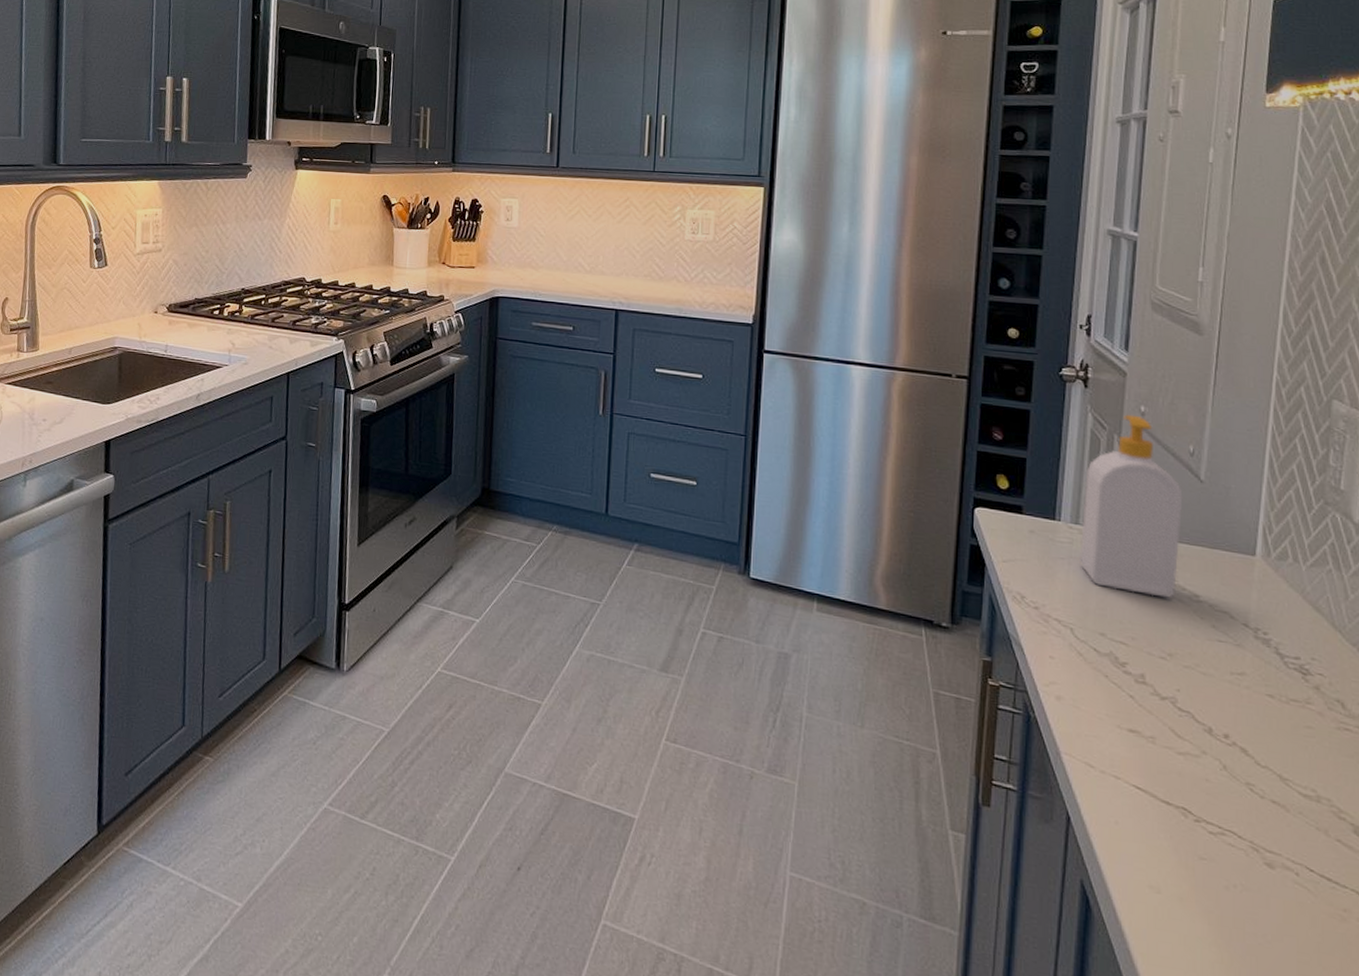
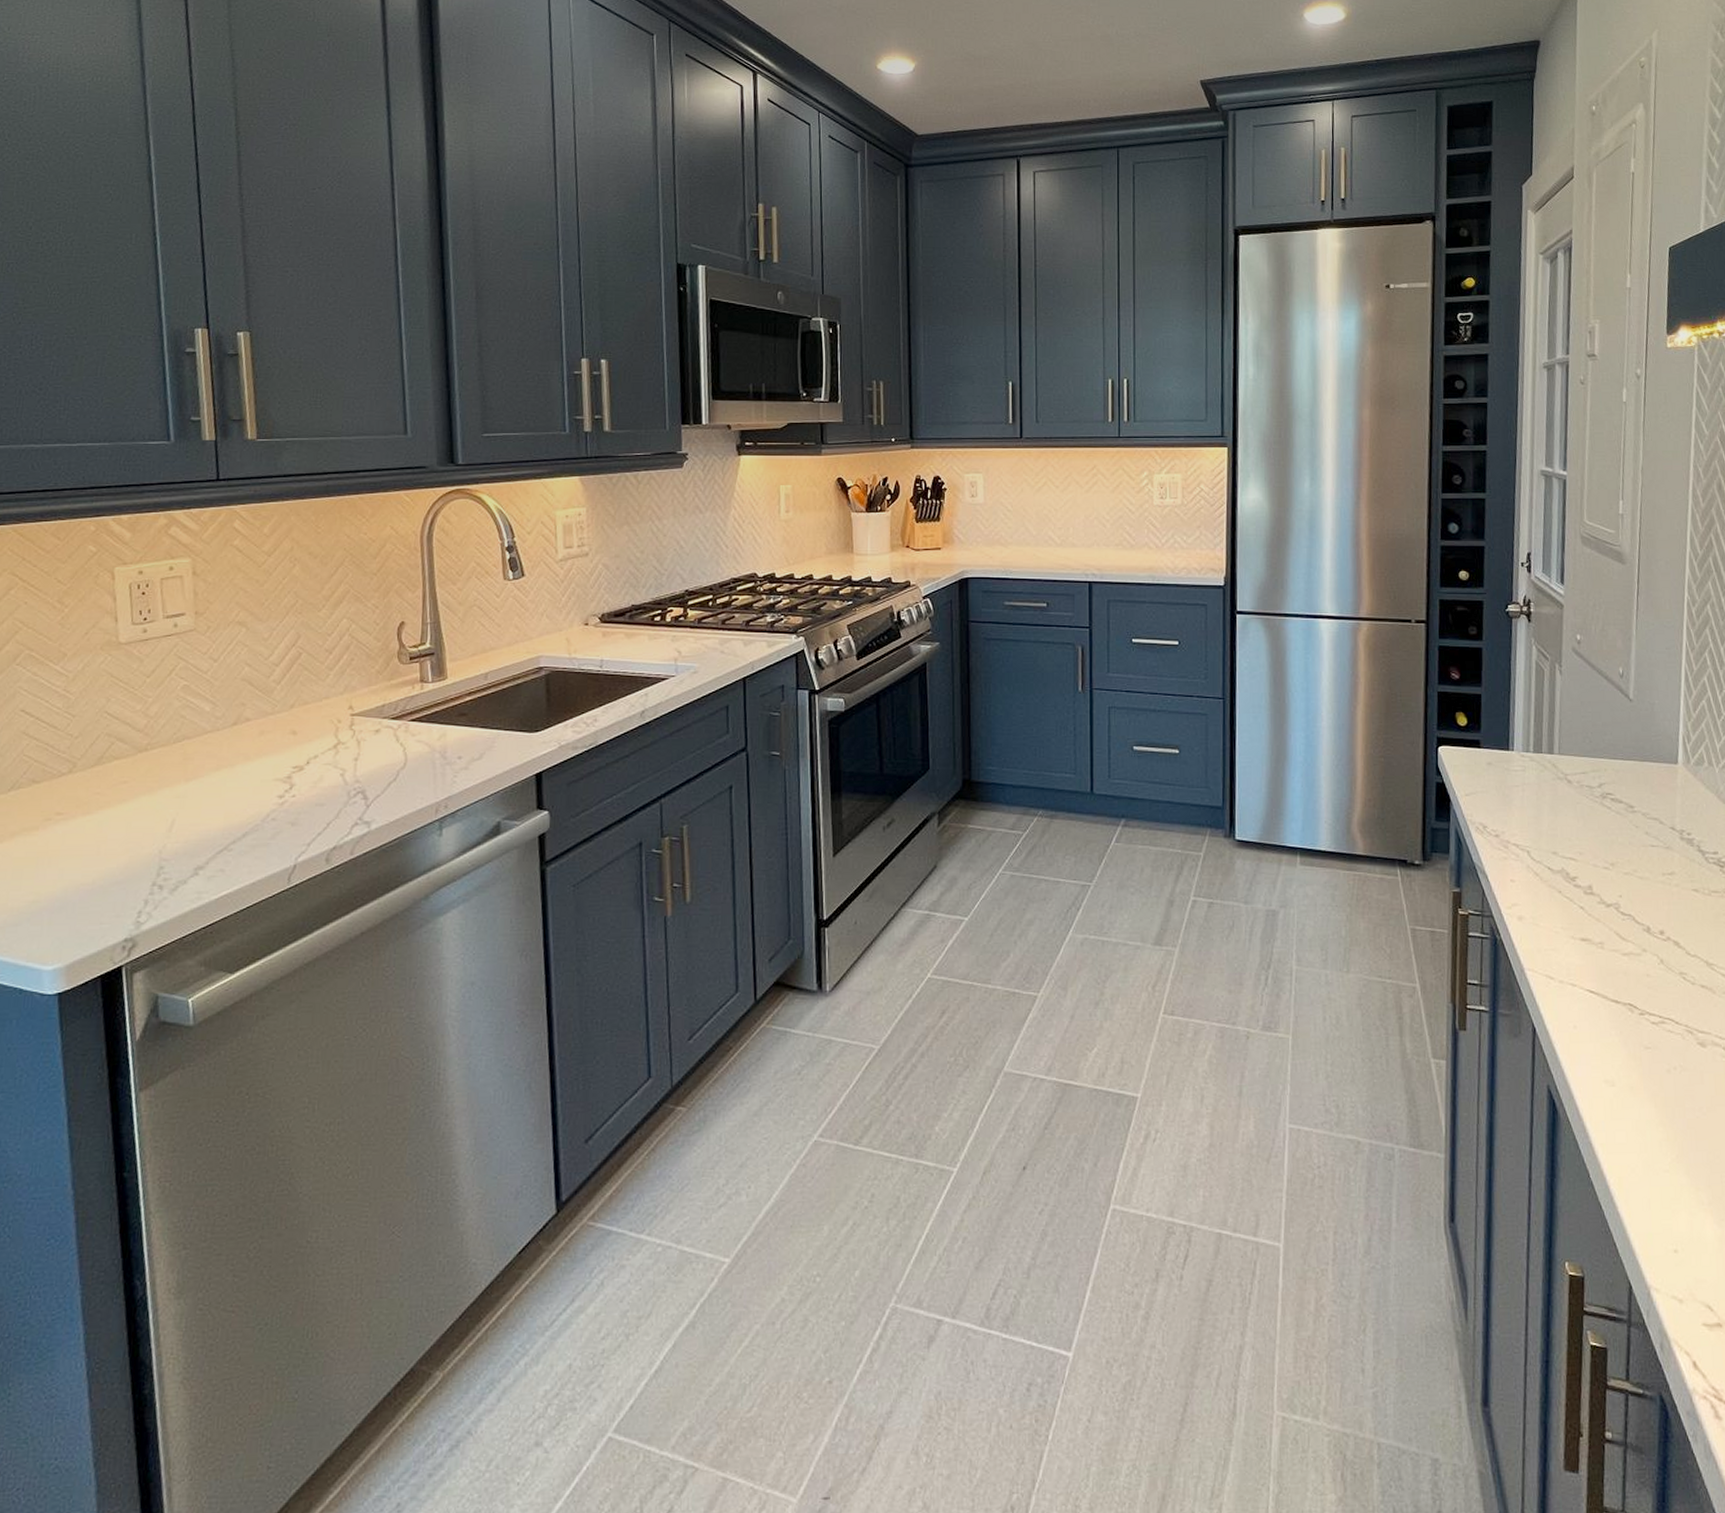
soap bottle: present [1079,414,1183,598] -> none [1531,644,1616,812]

